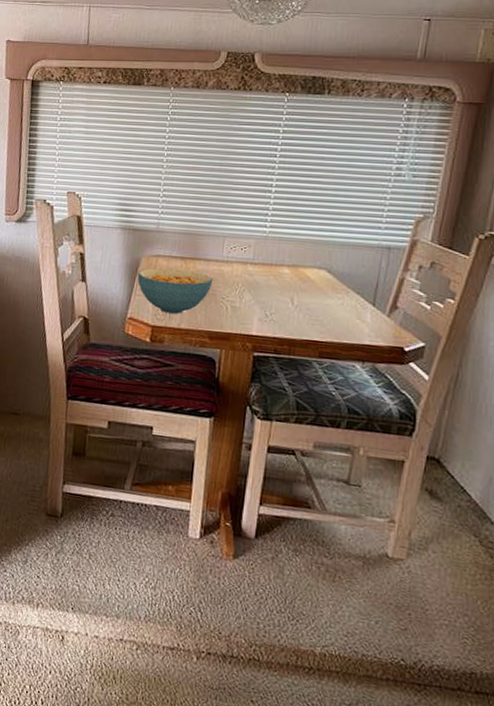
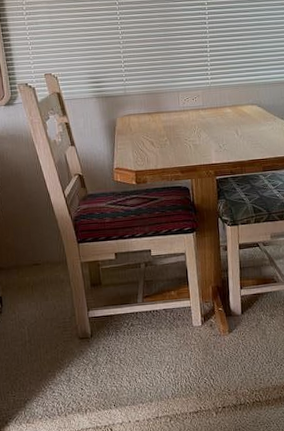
cereal bowl: present [137,267,213,314] -> none [115,122,176,159]

